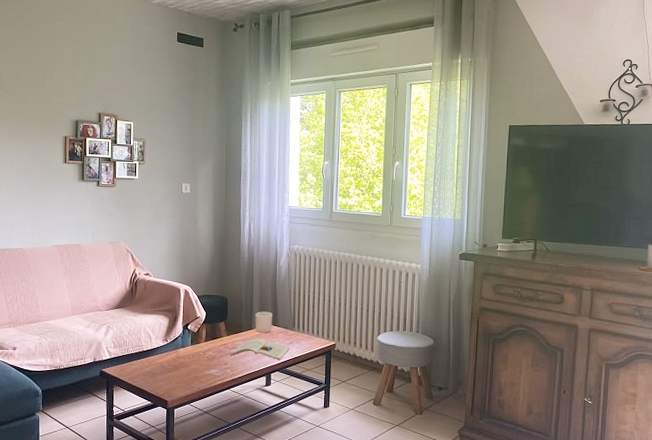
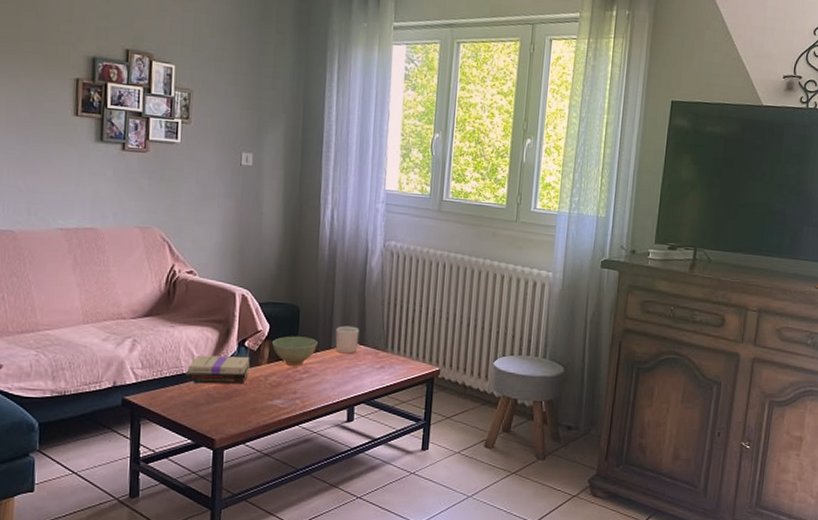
books: none [144,336,192,359] -> present [184,355,250,384]
bowl: none [208,320,242,343] -> present [272,336,319,366]
magazine: present [230,338,290,360] -> none [301,360,381,390]

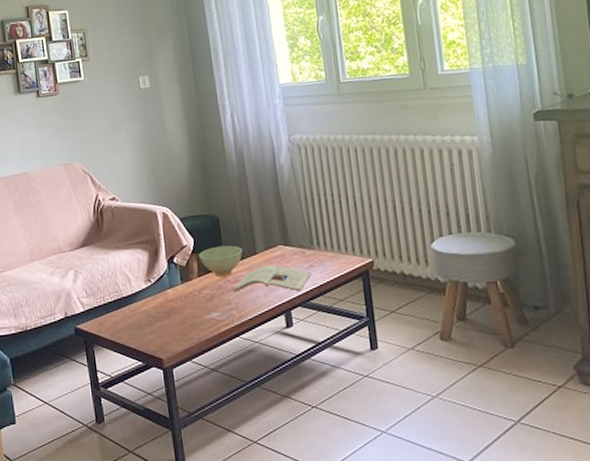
books: present [184,355,250,384] -> none [124,272,183,305]
magazine: none [301,360,381,390] -> present [233,264,312,292]
mug: present [335,325,360,354] -> none [258,228,283,258]

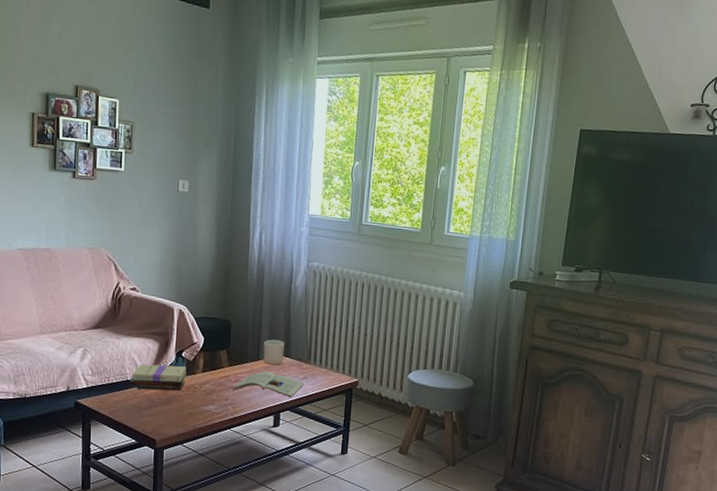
books: none [124,272,183,305] -> present [129,364,187,391]
bowl: present [199,245,243,277] -> none [206,348,248,375]
mug: none [258,228,283,258] -> present [263,339,285,365]

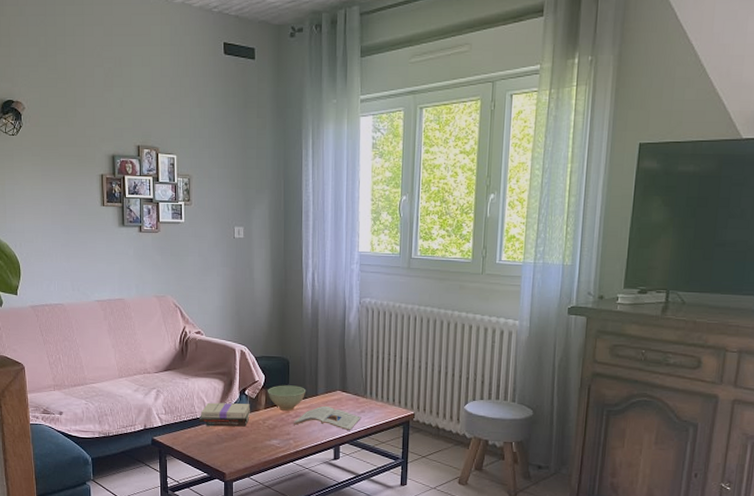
bowl: none [206,348,248,375] -> present [268,385,306,411]
mug: present [263,339,285,365] -> none [321,375,341,400]

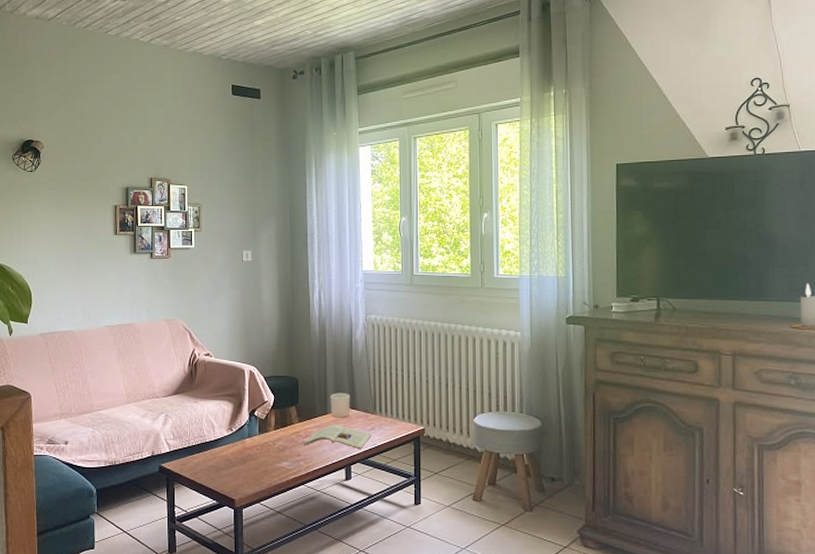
books: present [198,402,250,427] -> none [207,424,260,450]
bowl: present [268,385,306,411] -> none [277,404,316,431]
mug: none [321,375,341,400] -> present [330,393,350,418]

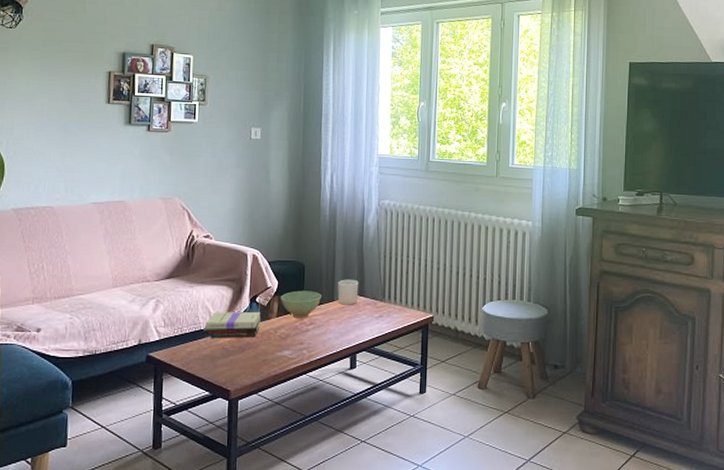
books: none [207,424,260,450] -> present [202,311,261,338]
bowl: none [277,404,316,431] -> present [281,290,322,318]
magazine: present [303,424,372,450] -> none [307,311,380,338]

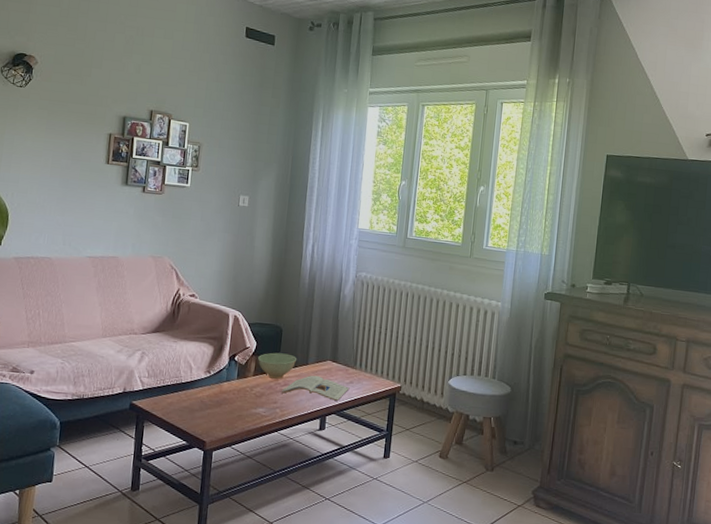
books: present [202,311,261,338] -> none [183,367,239,394]
magazine: none [307,311,380,338] -> present [281,375,350,402]
mug: present [337,279,359,305] -> none [311,345,333,370]

